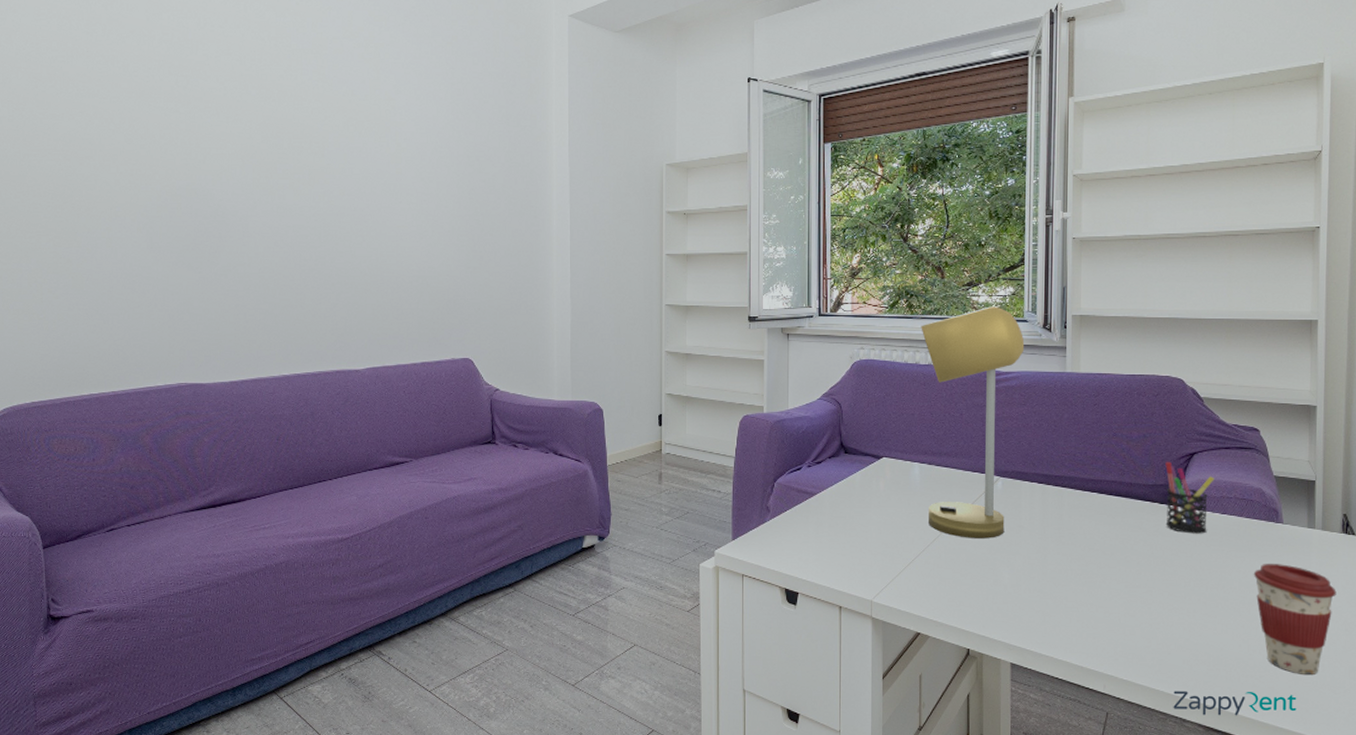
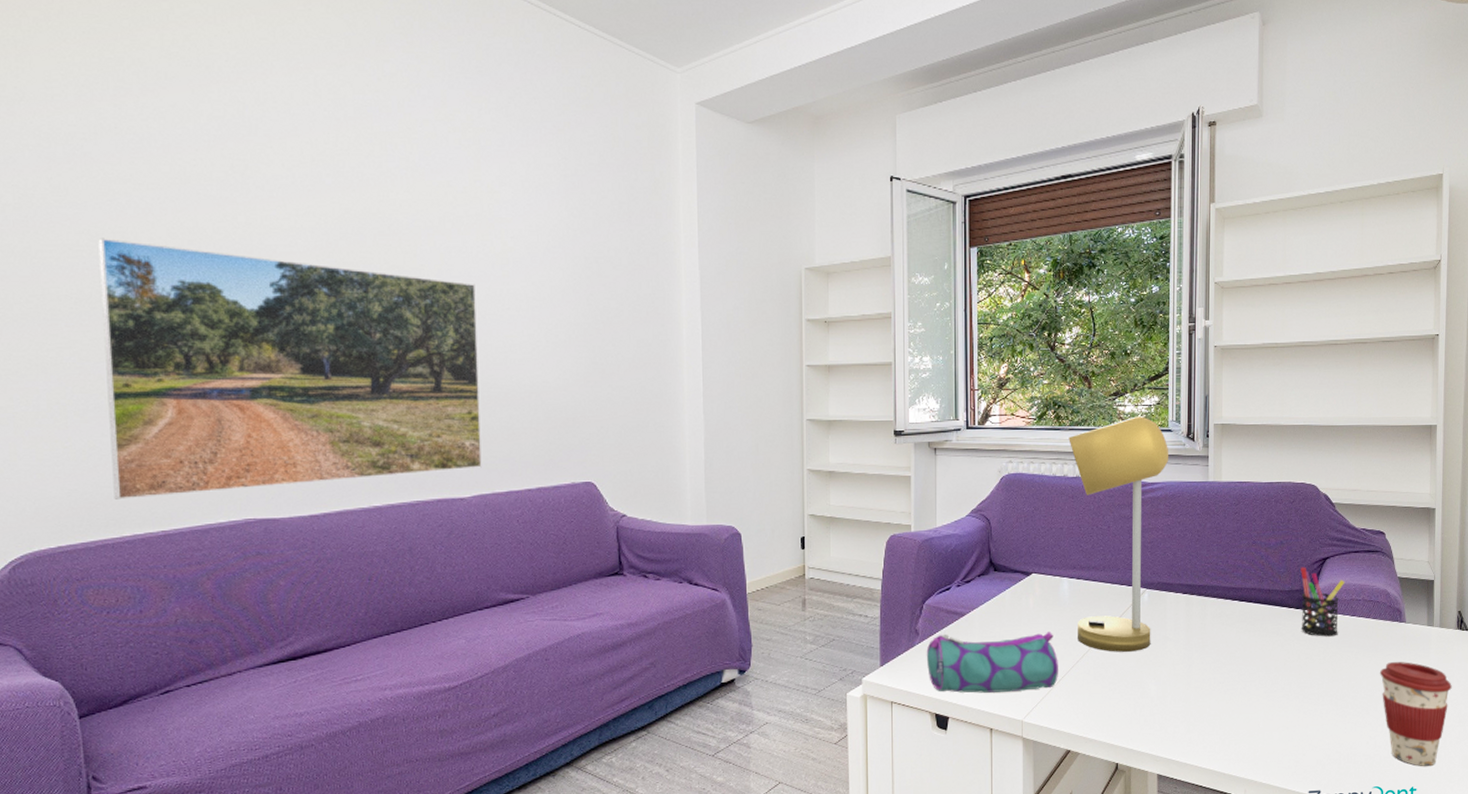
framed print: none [71,144,374,364] -> present [98,238,482,500]
pencil case: none [777,512,909,572] -> present [926,632,1058,693]

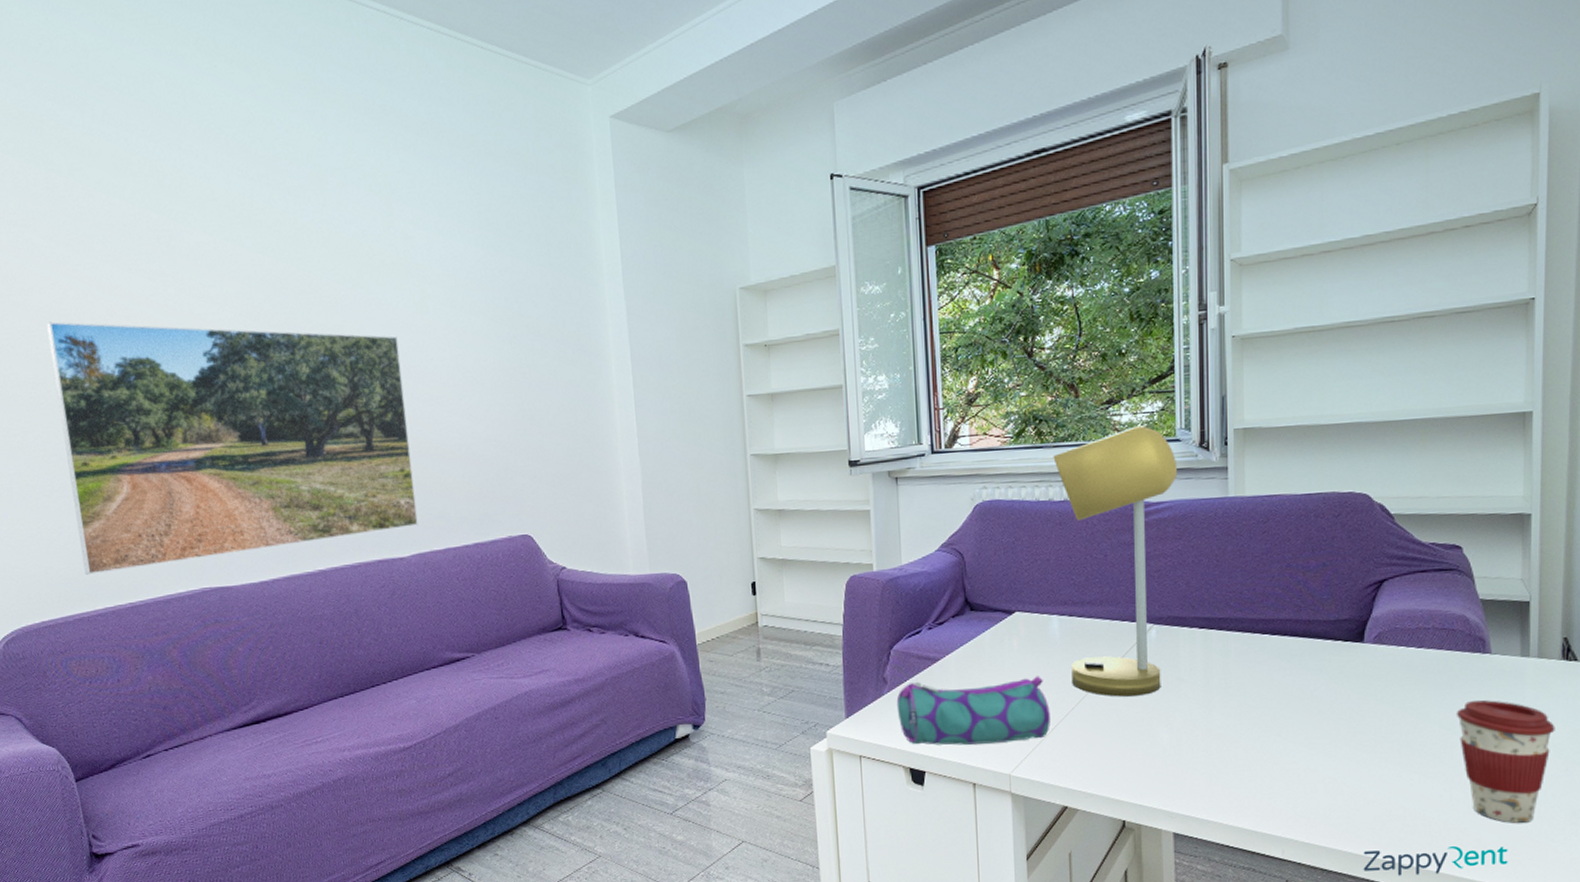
pen holder: present [1299,567,1345,637] -> none [1348,591,1409,674]

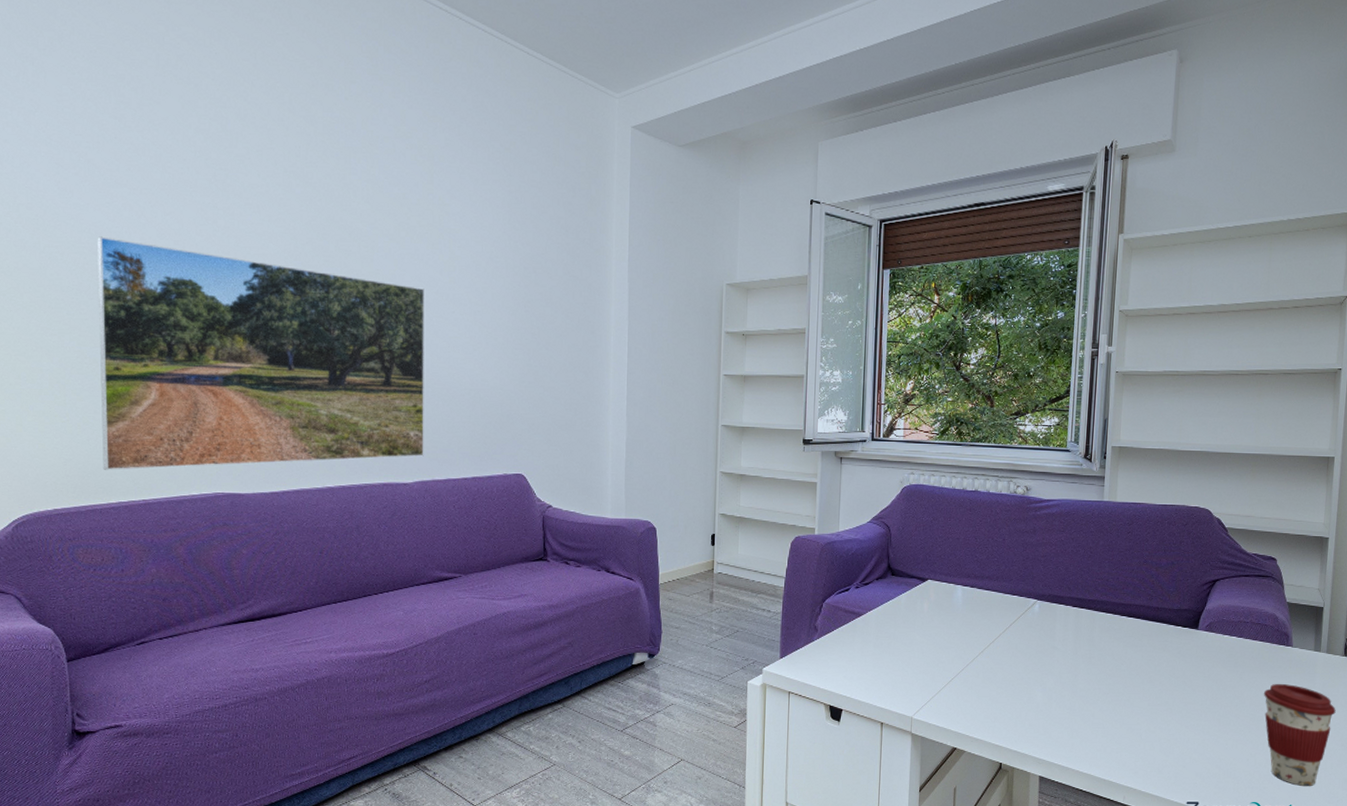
pencil case: present [896,676,1050,746] -> none [823,631,949,690]
desk lamp: present [1053,425,1178,697] -> none [969,436,1066,659]

